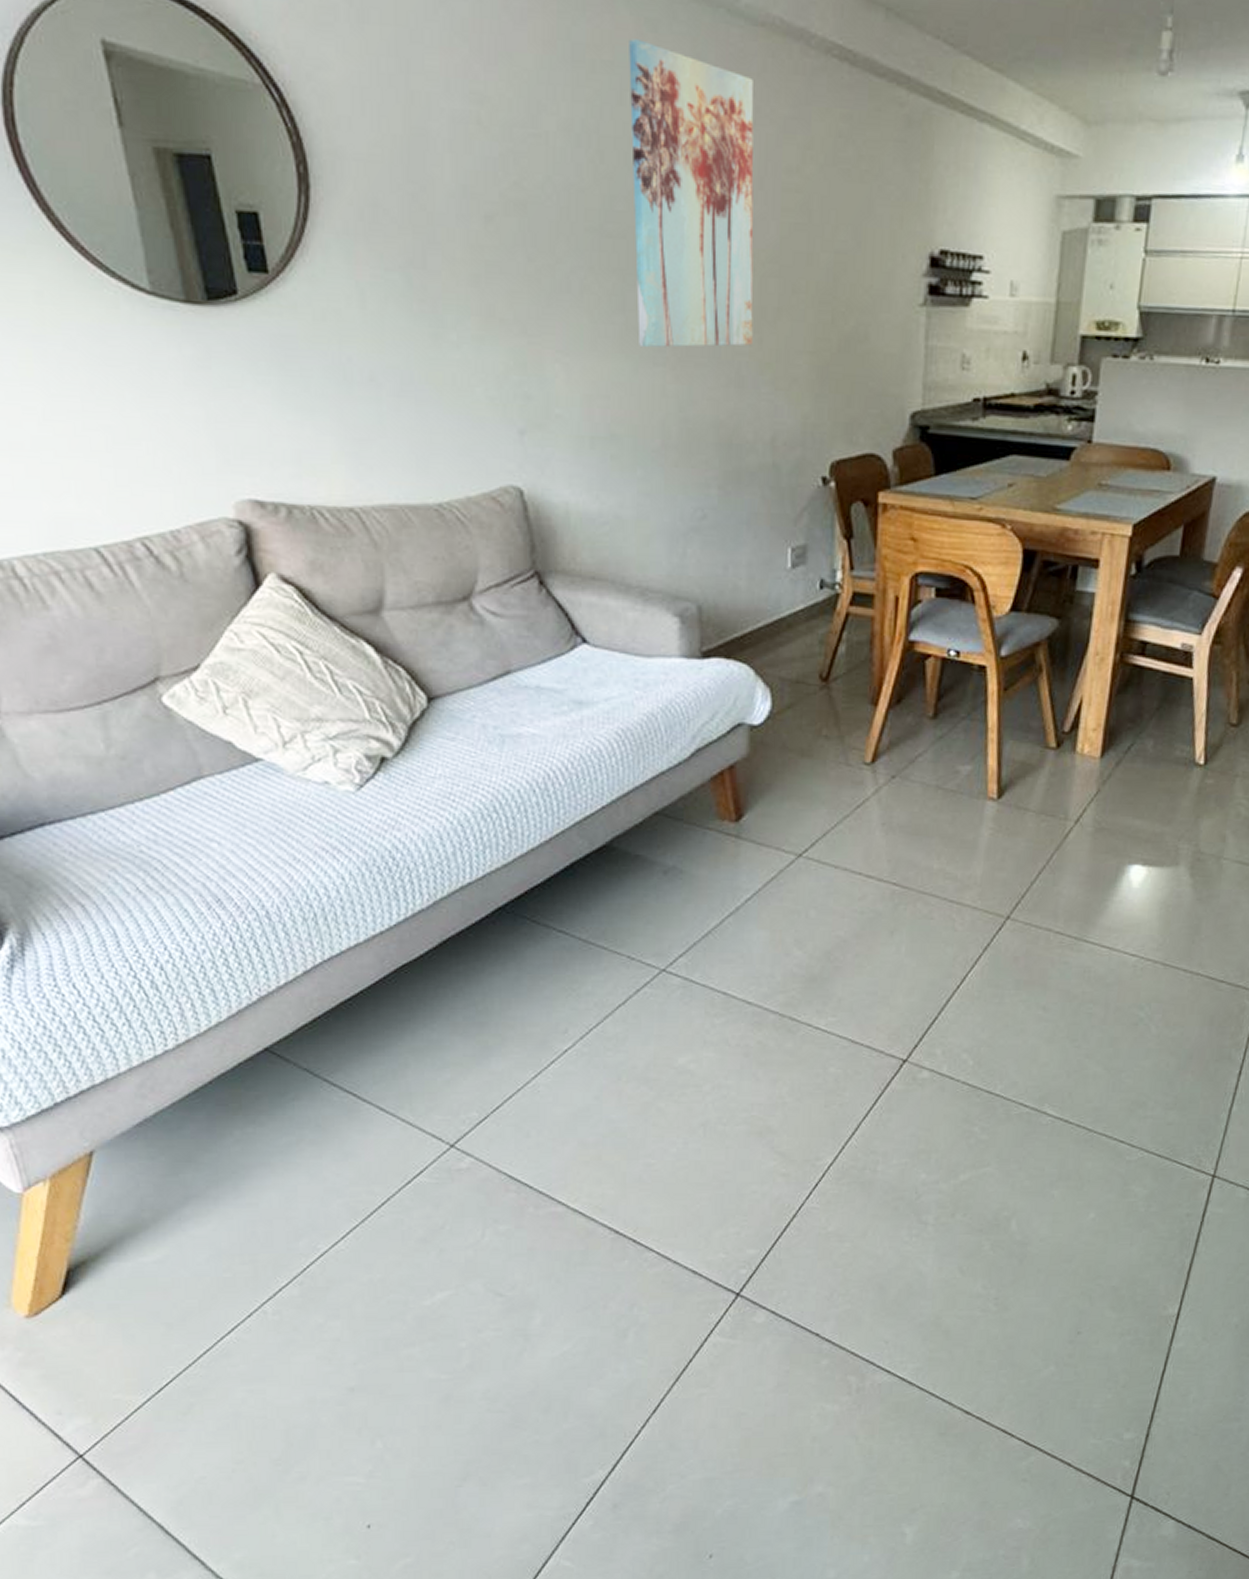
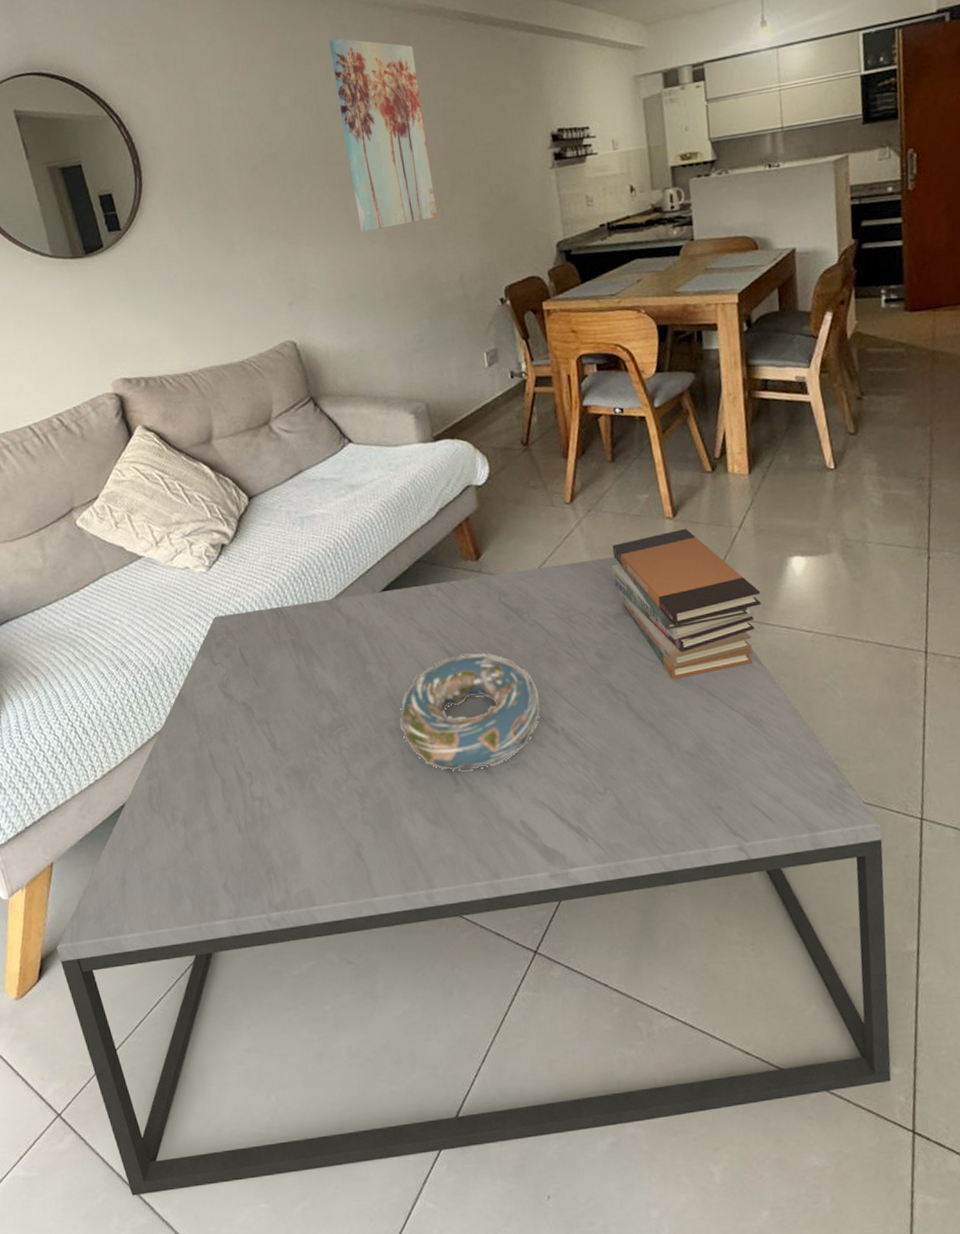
coffee table: none [91,838,1168,1550] -> present [56,557,892,1196]
decorative bowl: none [604,939,790,1081] -> present [399,653,541,772]
book stack: none [909,814,1086,996] -> present [612,528,761,680]

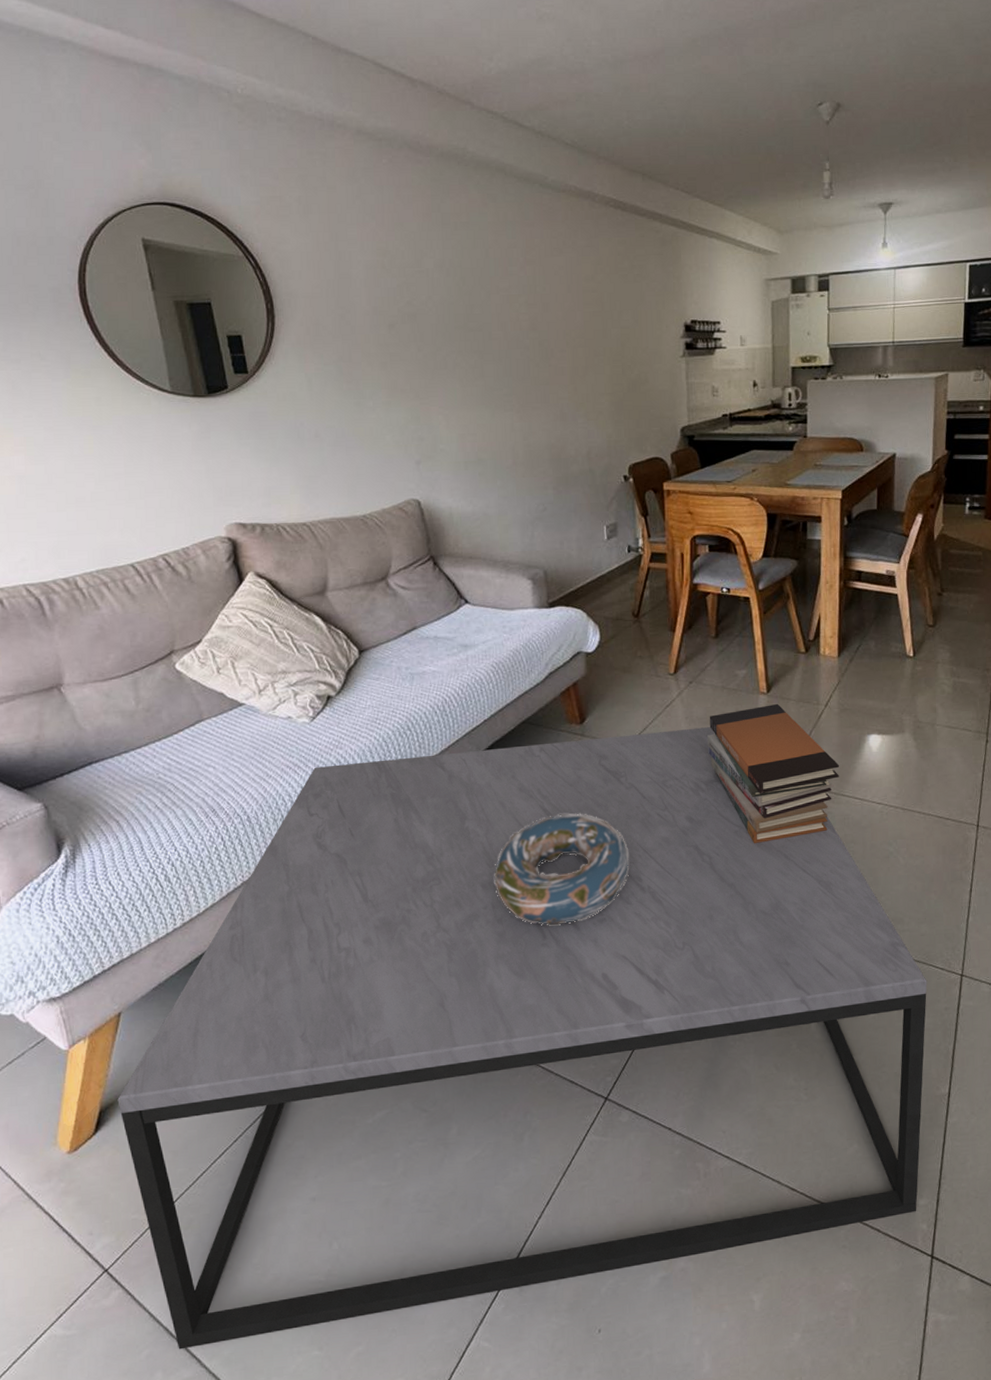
wall art: present [329,38,437,233] -> none [478,207,570,400]

